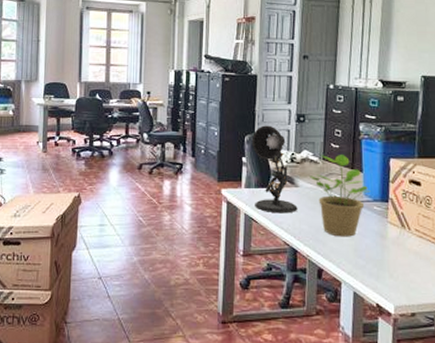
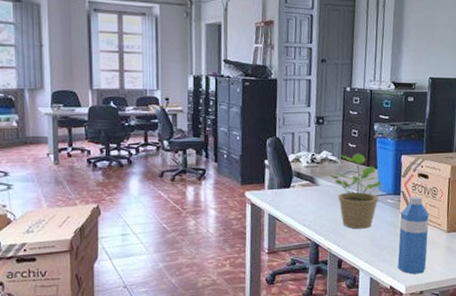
desk lamp: present [251,125,298,214] -> none [273,128,319,212]
water bottle: none [385,204,422,293] -> present [398,195,429,274]

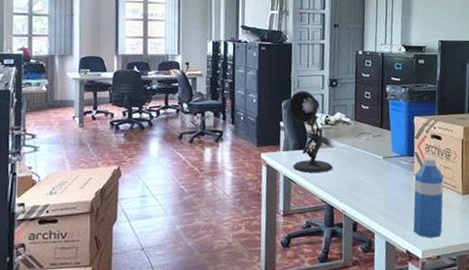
desk lamp: none [273,128,319,212] -> present [288,90,333,173]
potted plant: present [328,152,385,229] -> none [342,114,398,191]

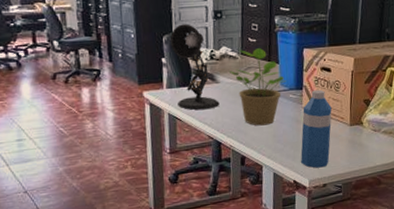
potted plant: none [342,114,398,191] -> present [228,47,287,126]

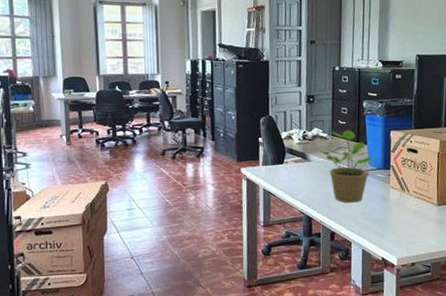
desk lamp: present [170,24,220,110] -> none [266,107,311,187]
water bottle: present [301,89,332,168] -> none [389,170,419,247]

